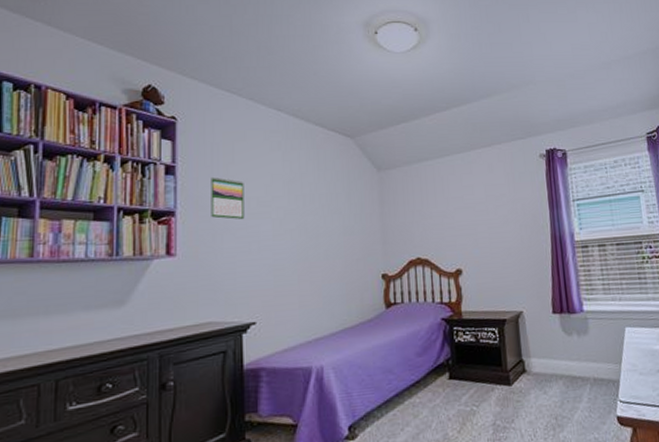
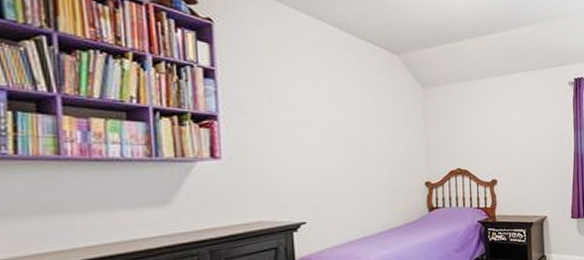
calendar: present [211,176,245,219] -> none [254,83,291,126]

